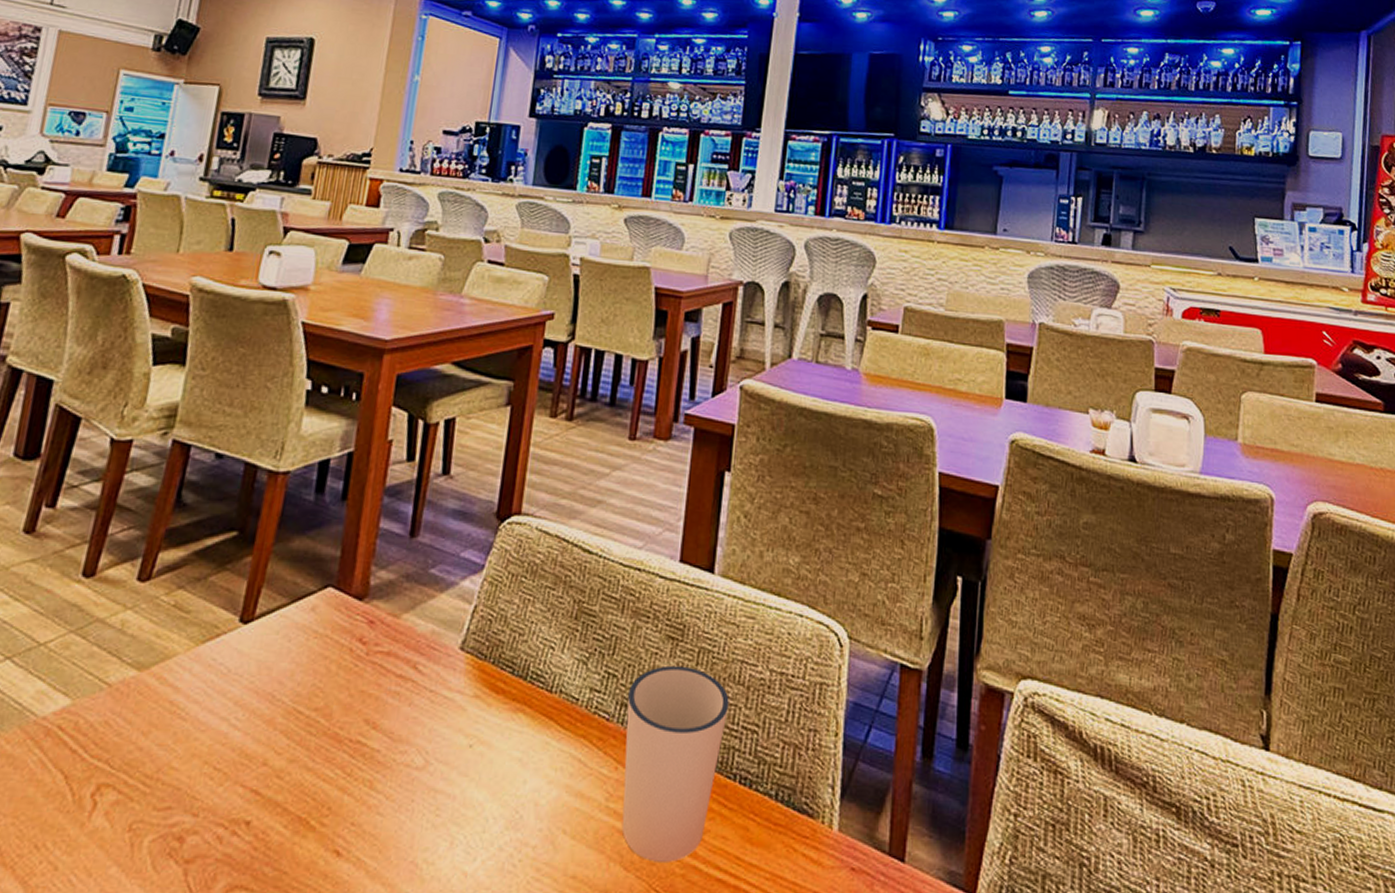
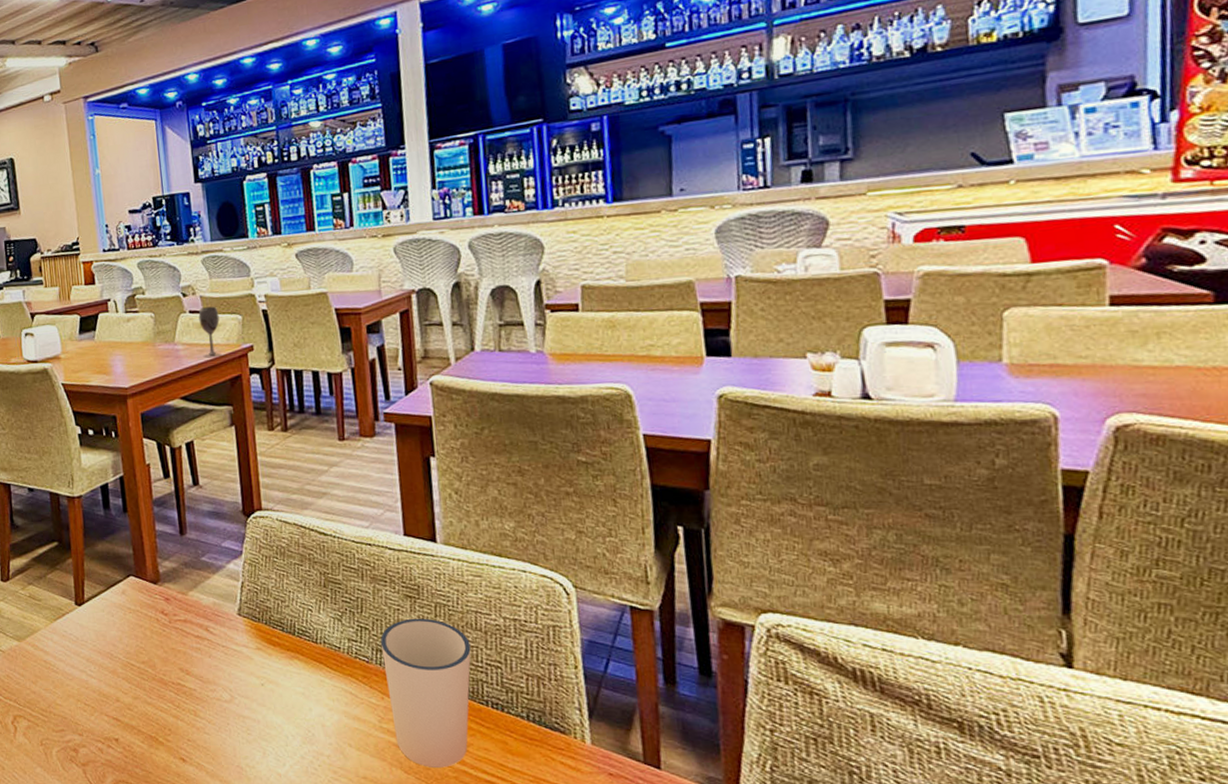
wine glass: none [492,259,523,321] -> present [198,306,222,358]

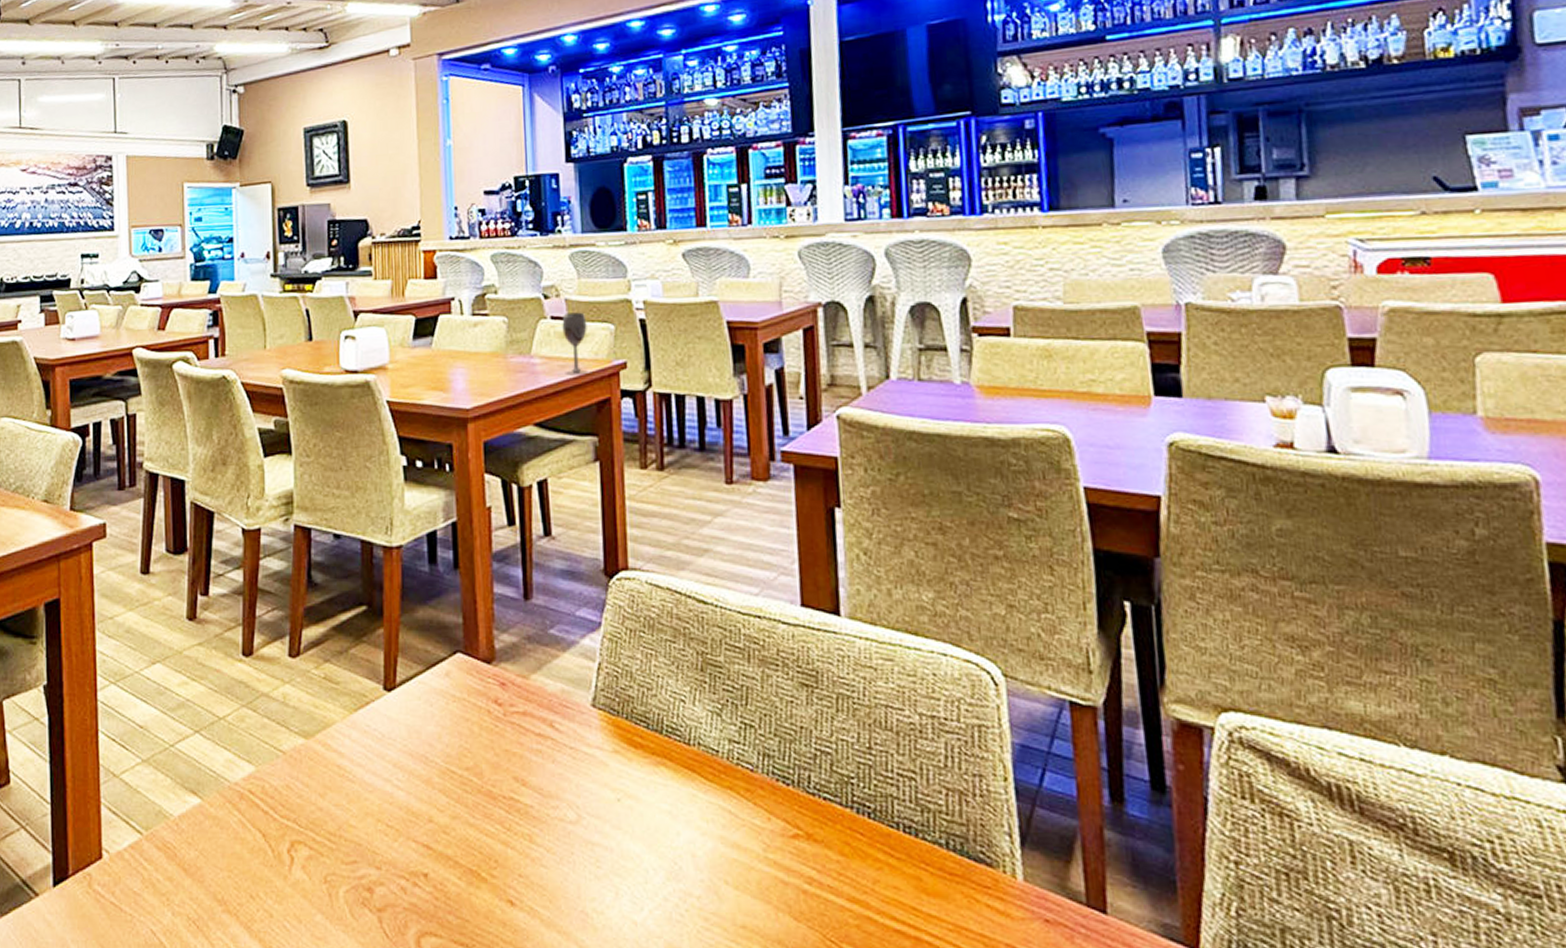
cup: present [380,618,471,768] -> none [768,713,880,913]

